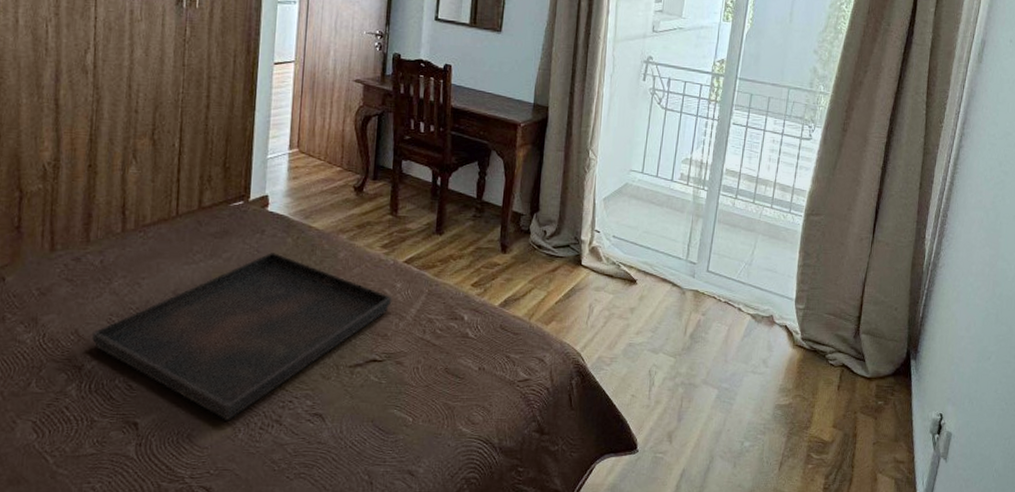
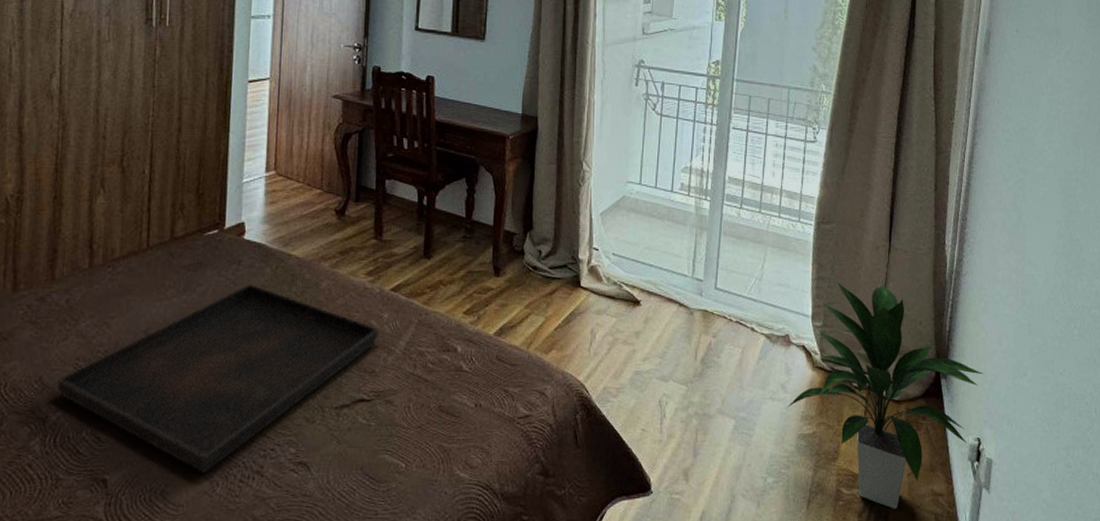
indoor plant: none [765,268,951,473] -> present [786,281,984,509]

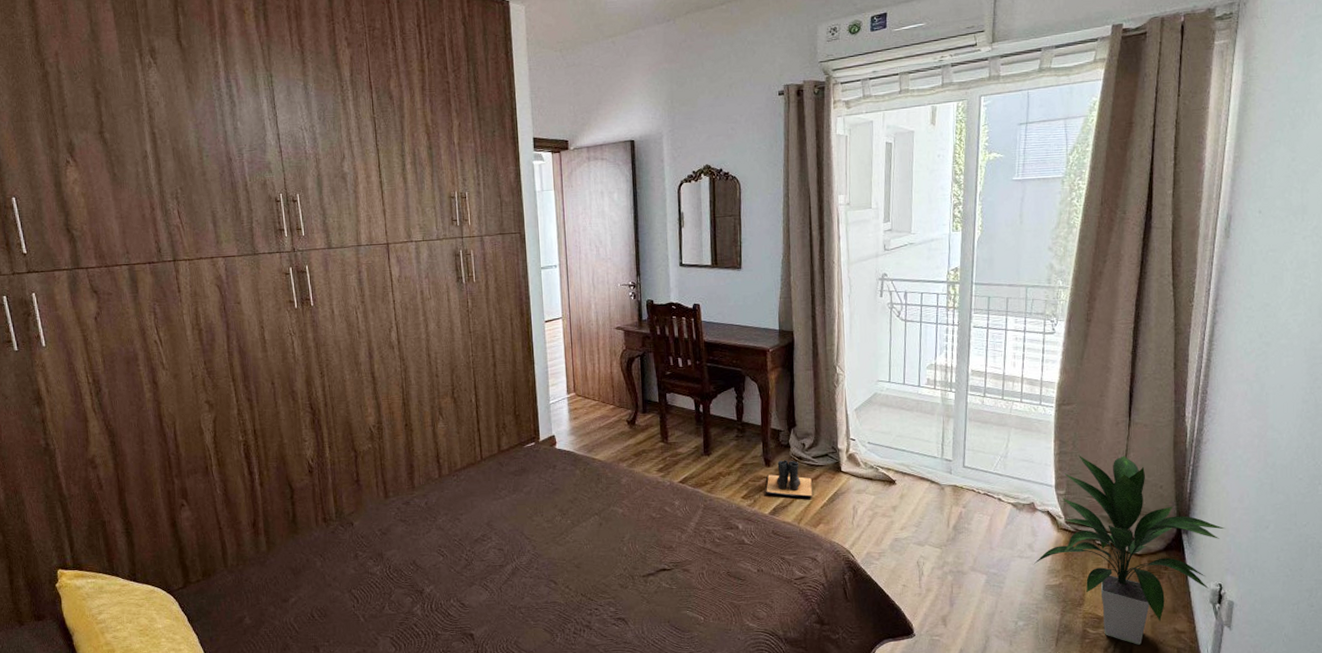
serving tray: present [57,285,379,473] -> none [427,484,673,628]
boots: none [492,269,546,317] -> present [766,460,812,498]

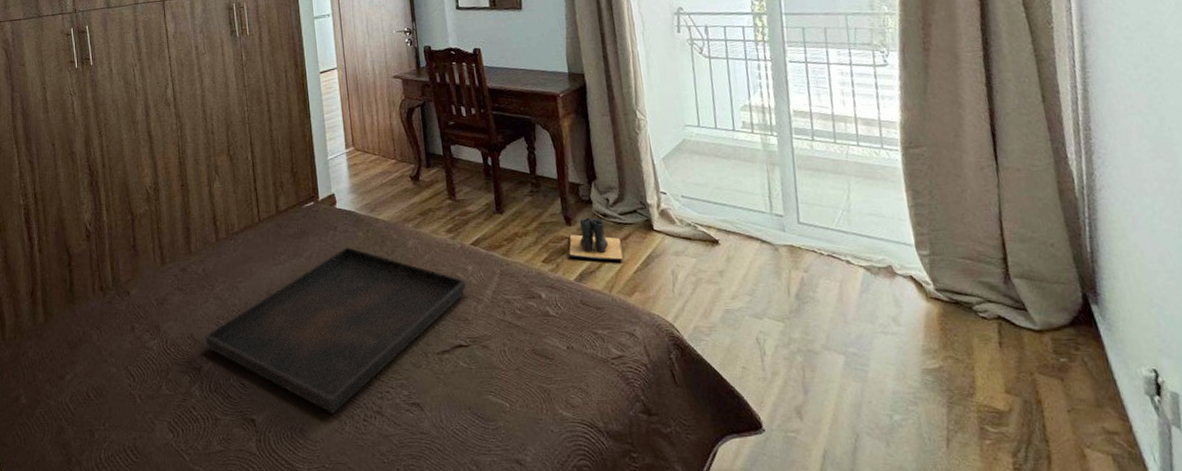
serving tray: none [427,484,673,628] -> present [205,247,467,413]
indoor plant: present [1033,454,1225,645] -> none [902,206,1147,449]

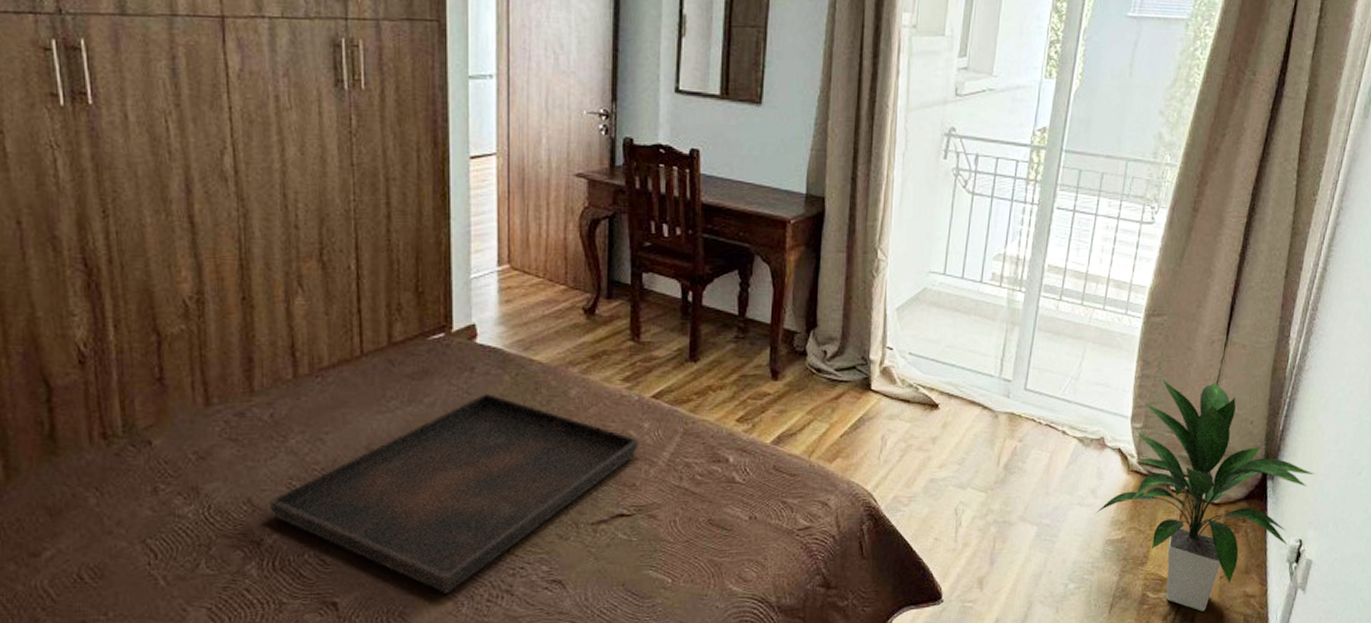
boots: present [569,218,623,261] -> none [769,372,831,423]
indoor plant: none [902,206,1147,449] -> present [1094,379,1315,612]

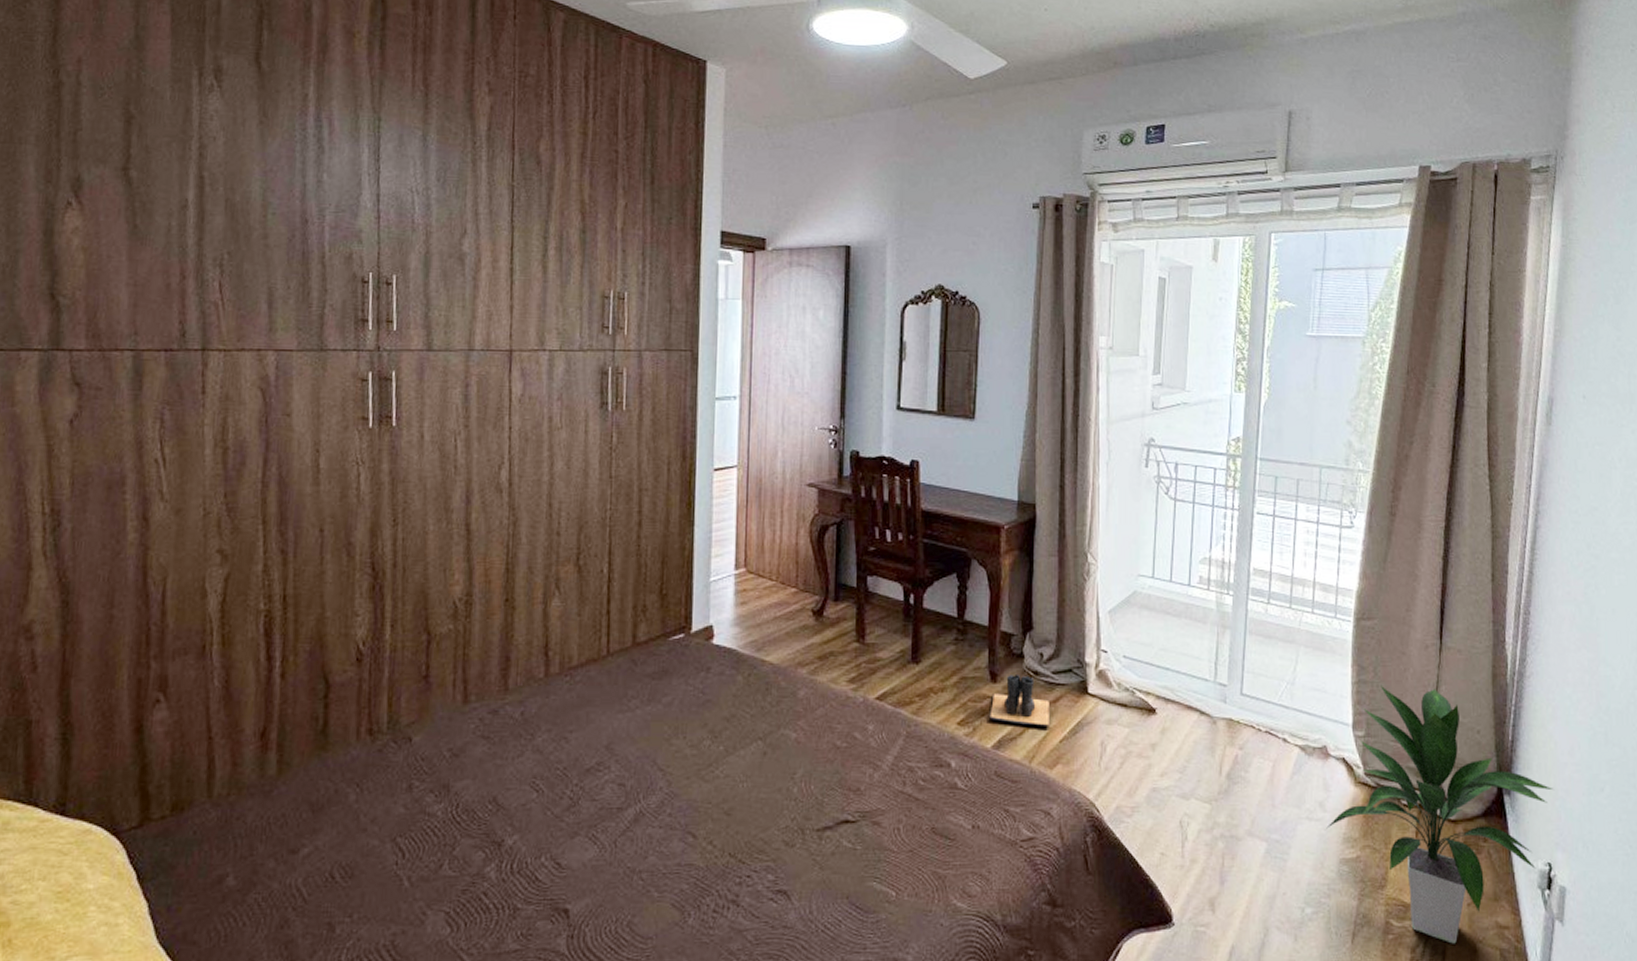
serving tray: present [270,394,639,594] -> none [513,694,864,902]
boots: none [769,372,831,423] -> present [989,675,1049,727]

